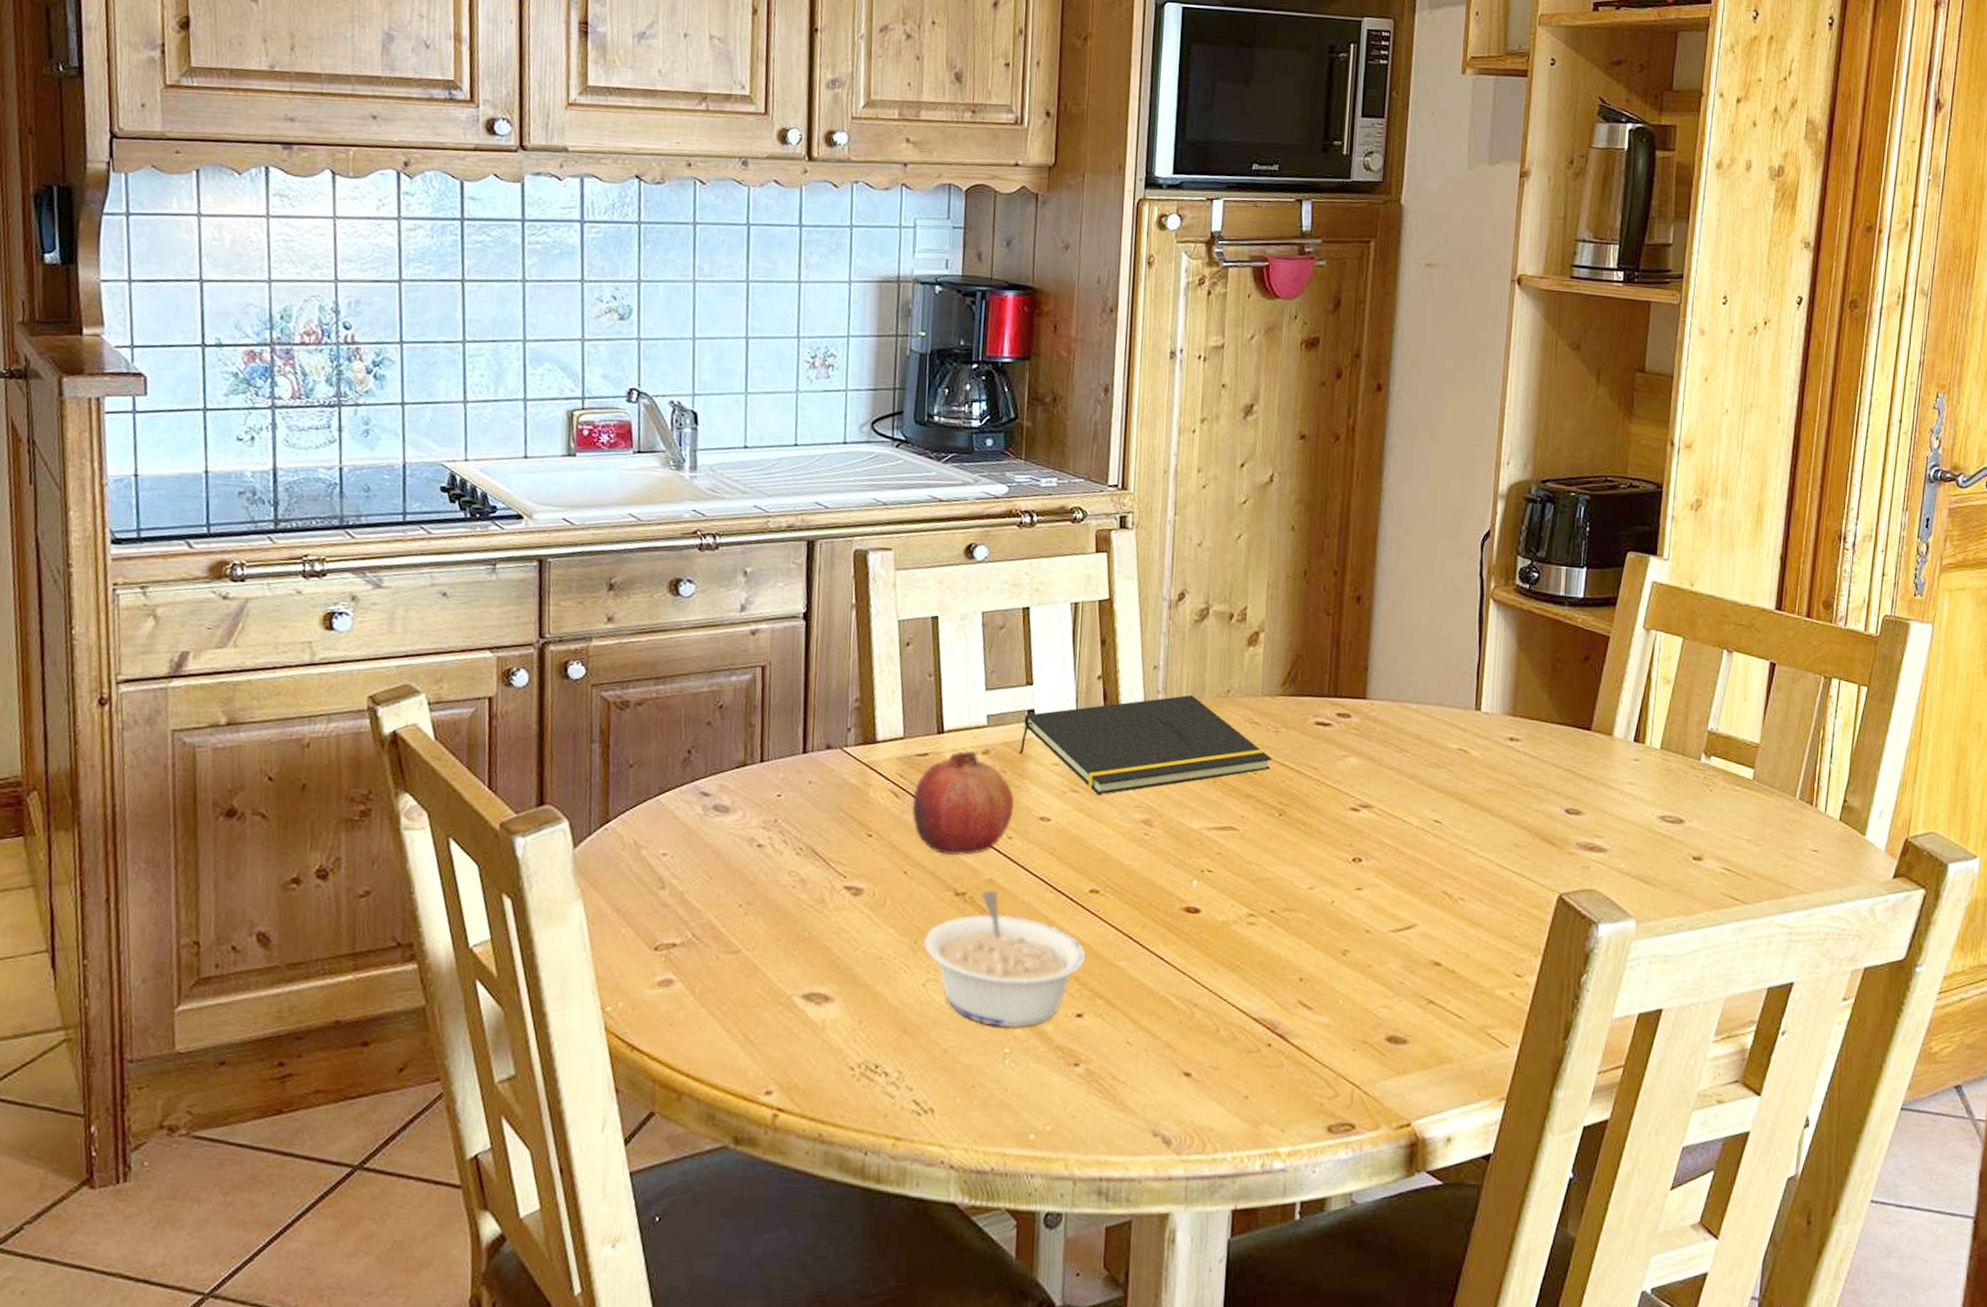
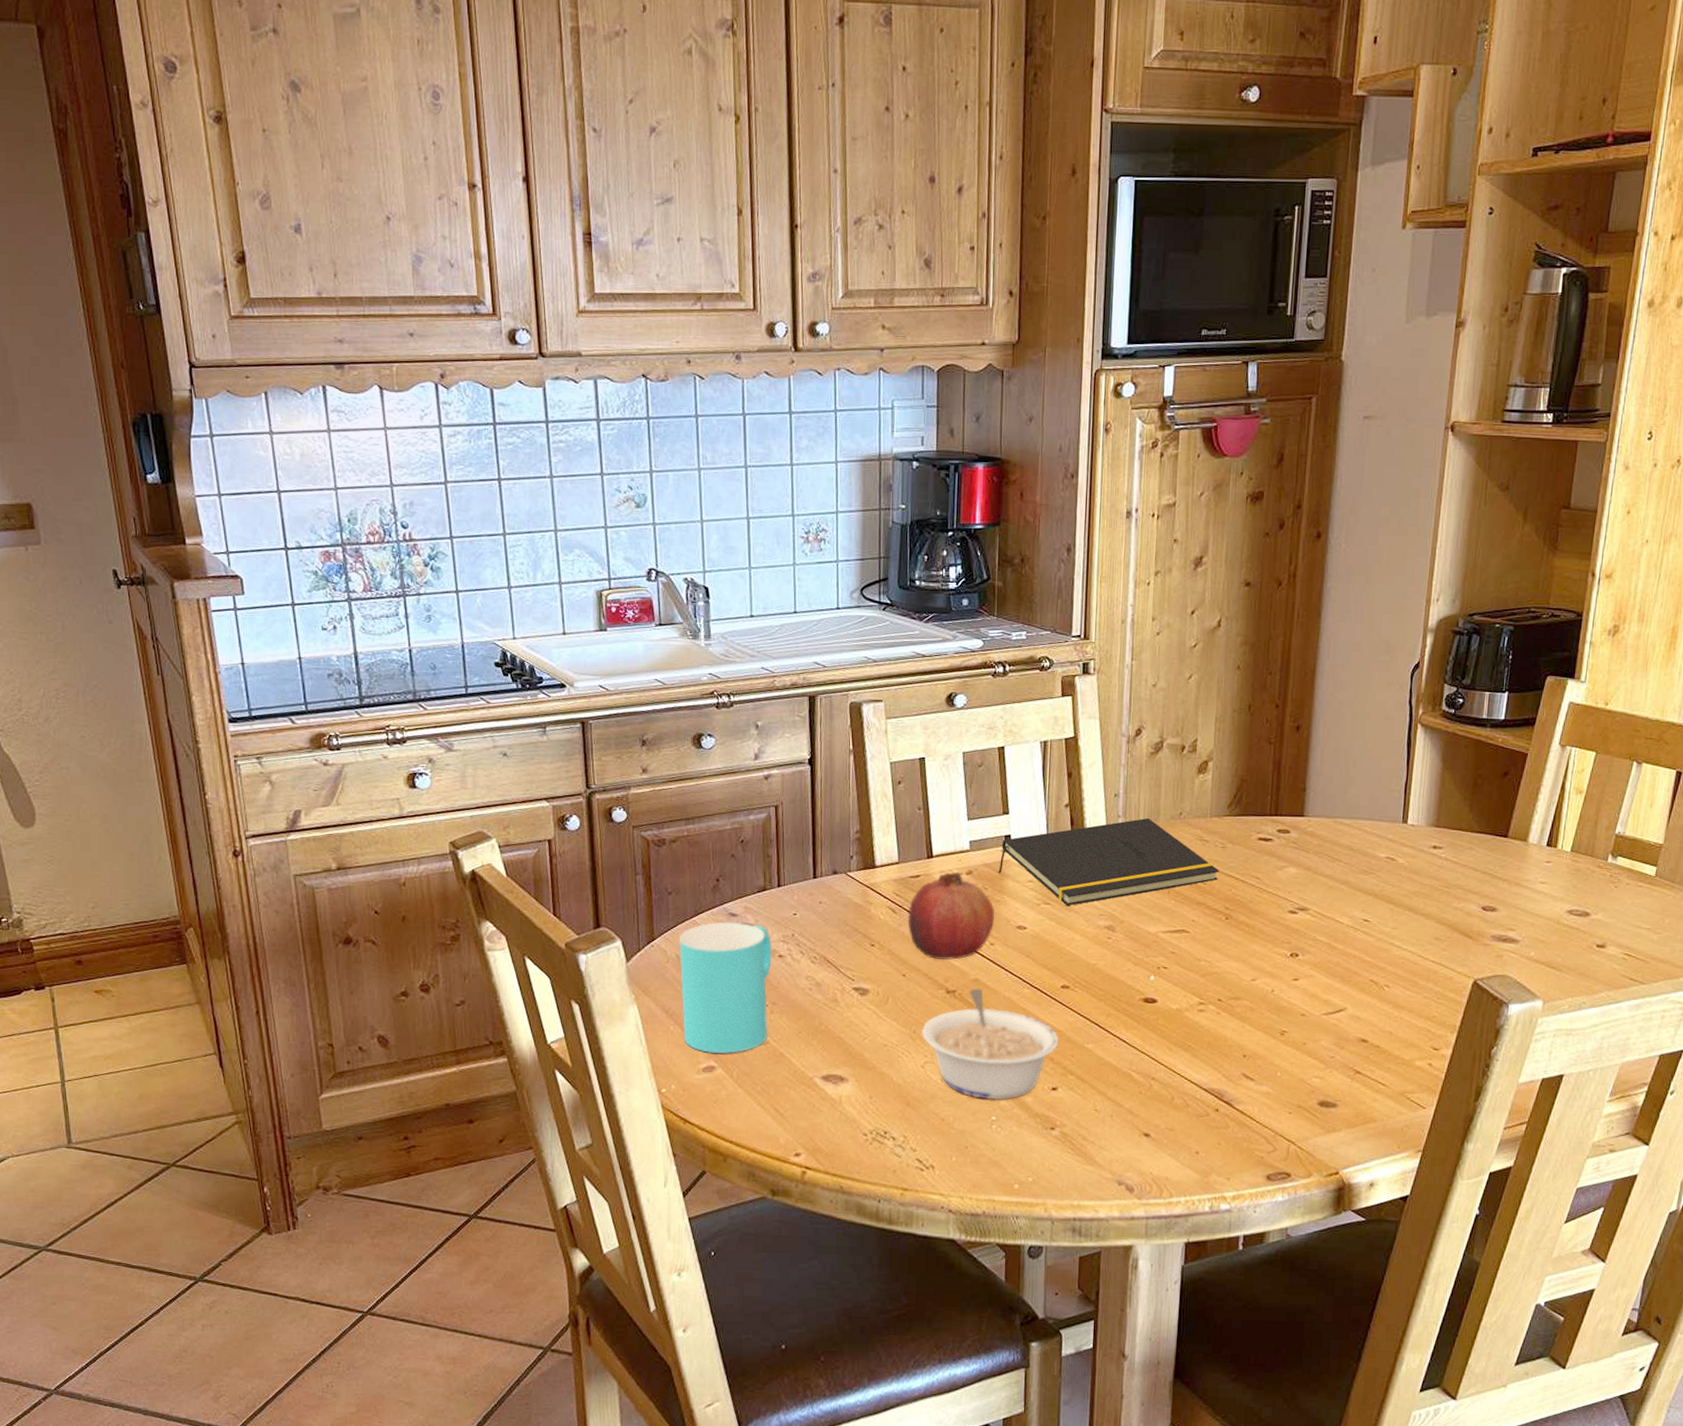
cup: none [636,803,750,965] -> present [678,922,772,1055]

